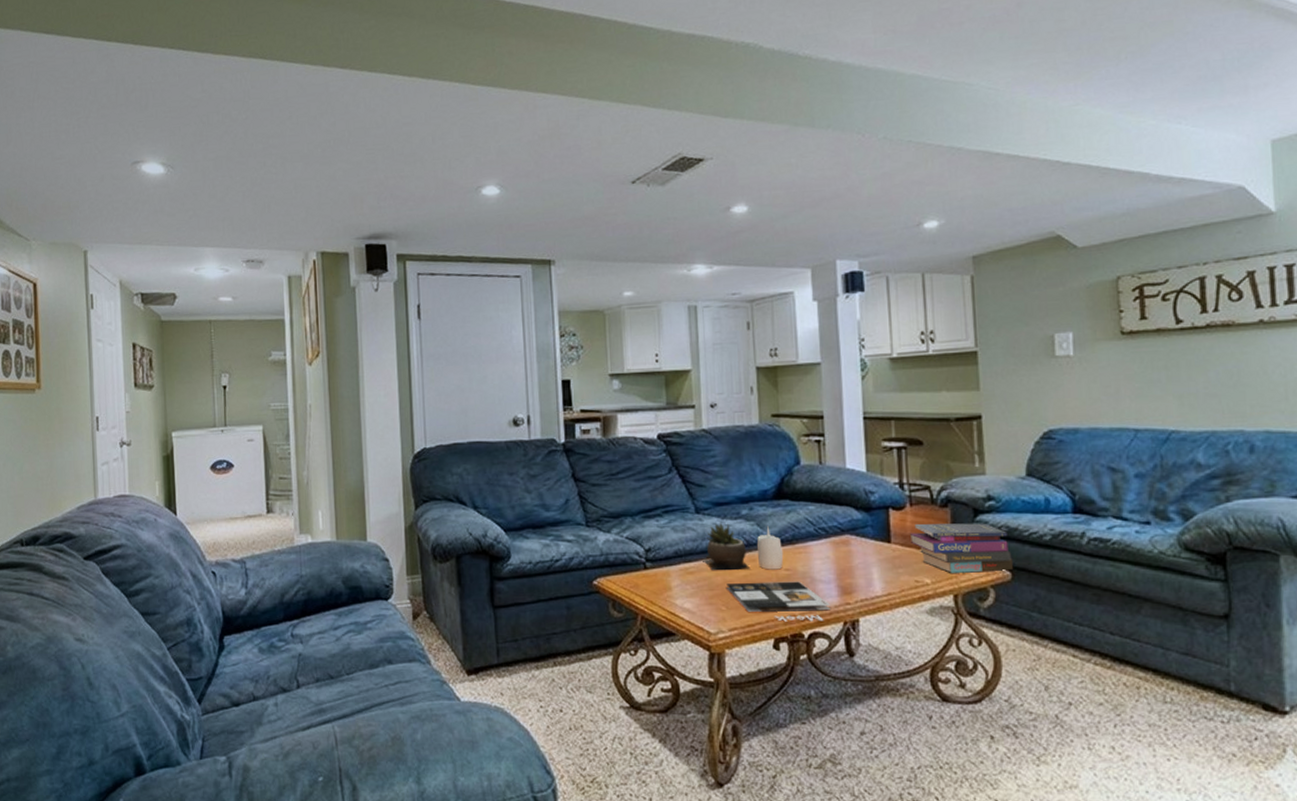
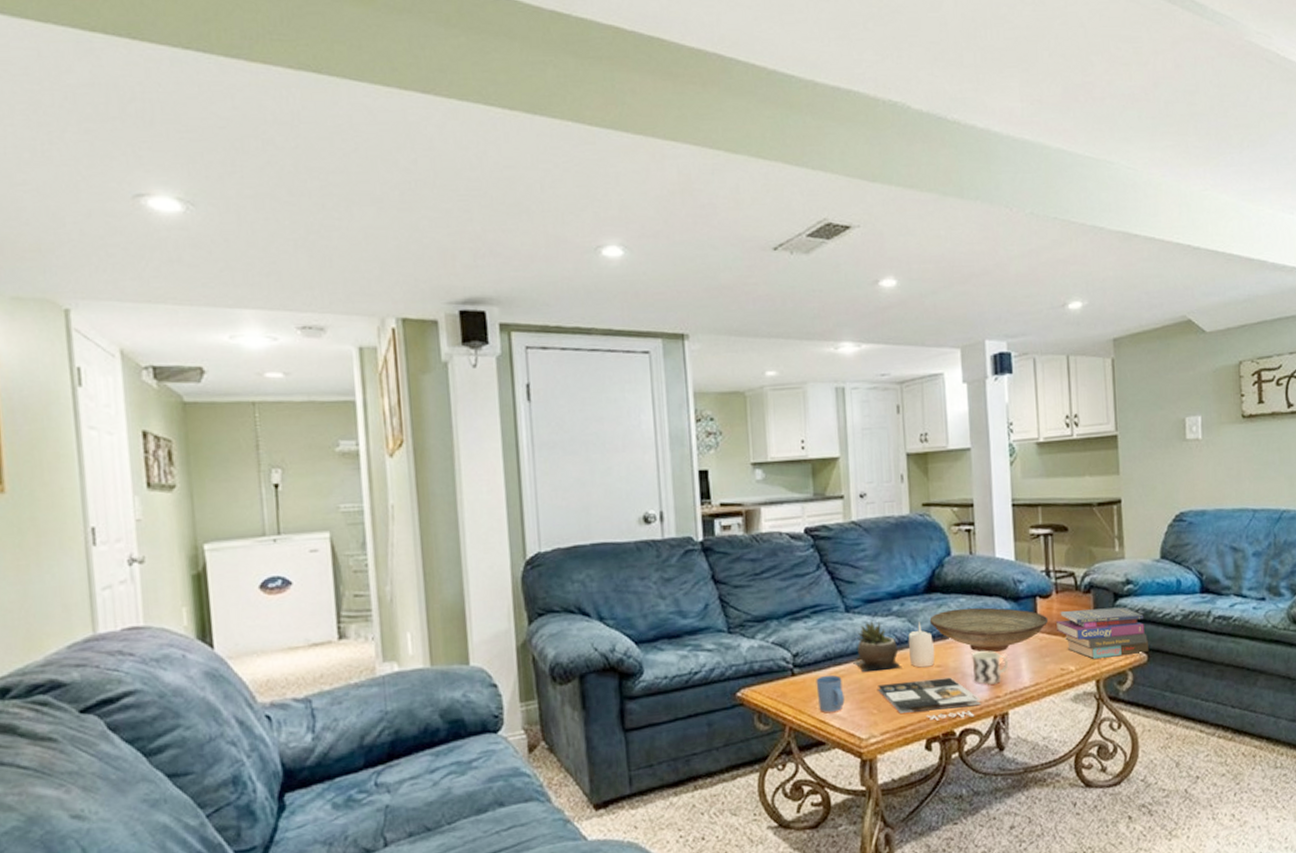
mug: none [667,570,694,606] -> present [816,674,845,714]
decorative bowl: none [778,515,902,559] -> present [929,607,1049,652]
cup: none [821,558,860,592] -> present [971,651,1009,686]

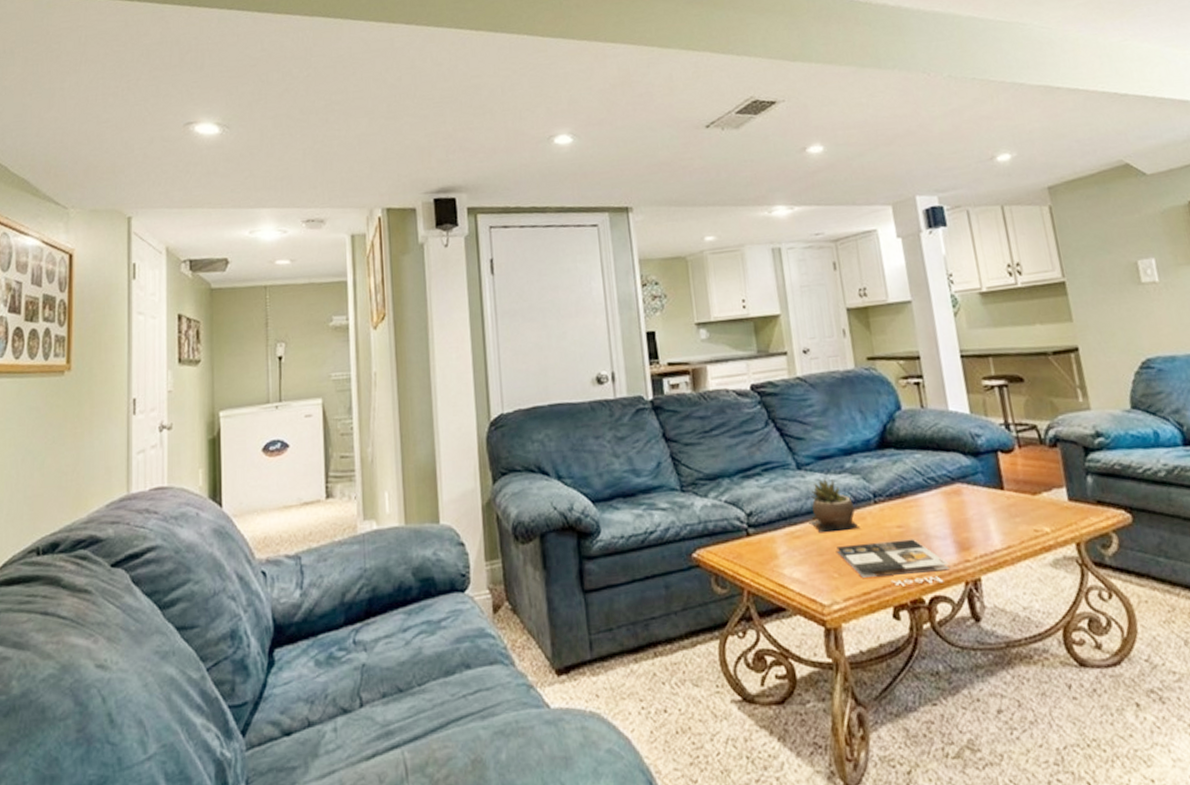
mug: present [816,674,845,714] -> none [771,535,803,577]
candle: present [908,621,935,668] -> none [864,479,895,529]
decorative bowl: present [929,607,1049,652] -> none [885,463,1014,512]
cup: present [971,651,1009,686] -> none [934,510,975,549]
books: present [1055,607,1149,659] -> none [1022,461,1133,519]

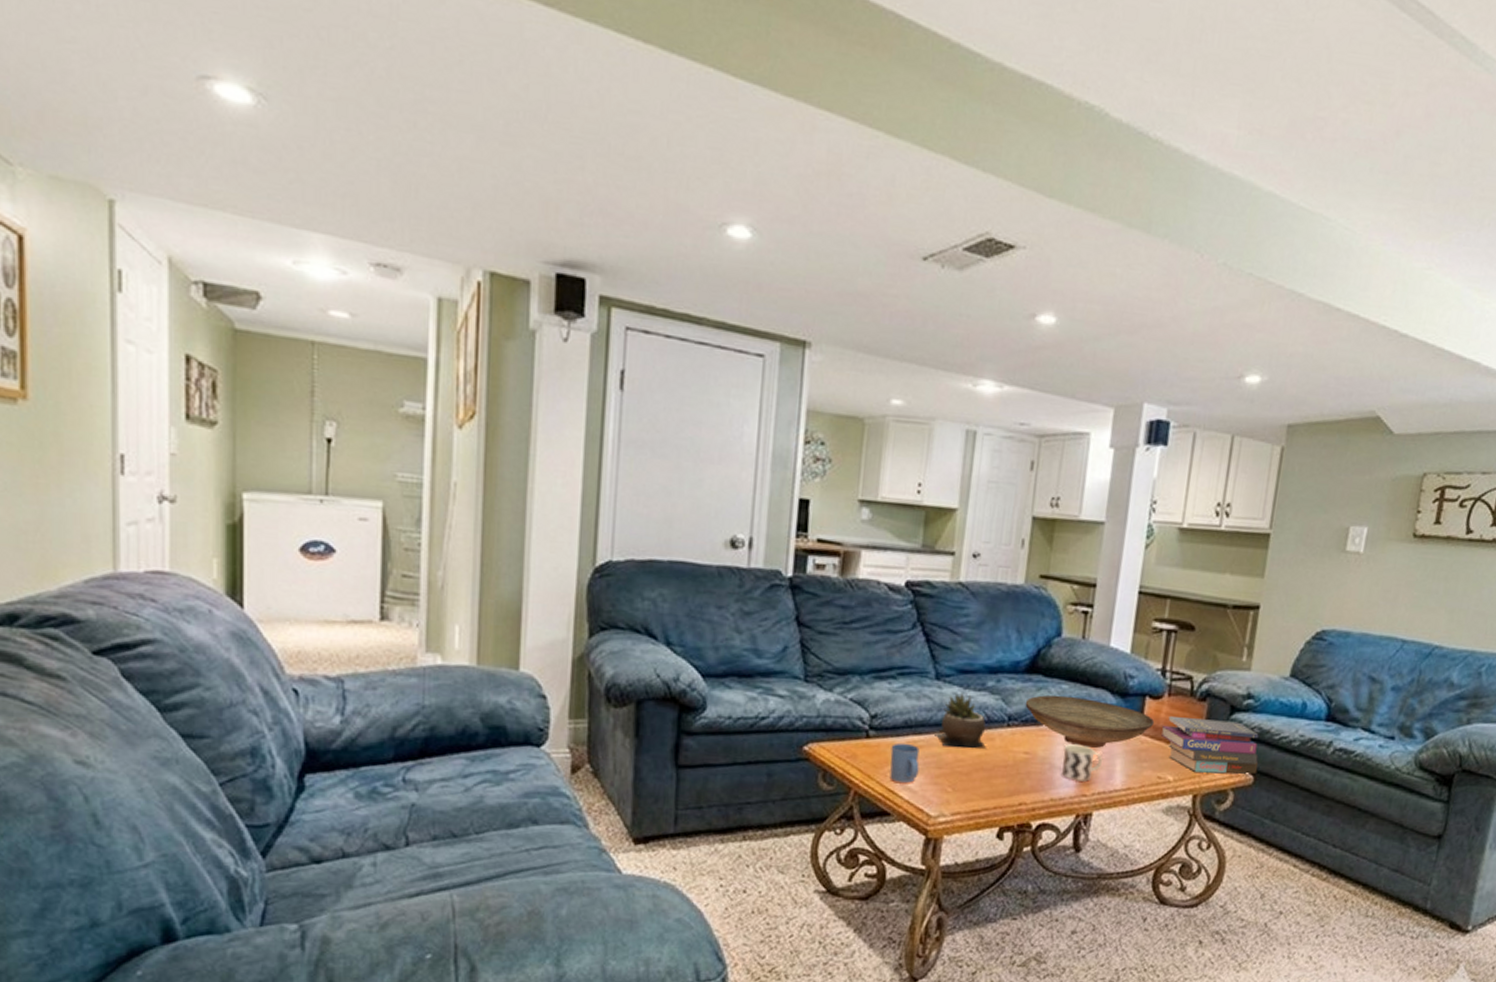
mug: none [771,535,803,577] -> present [889,742,920,784]
magazine: present [836,539,949,586] -> none [956,763,1065,812]
decorative bowl: none [885,463,1014,512] -> present [1025,695,1155,748]
cup: none [934,510,975,549] -> present [1061,744,1103,782]
books: none [1022,461,1133,519] -> present [1161,715,1259,775]

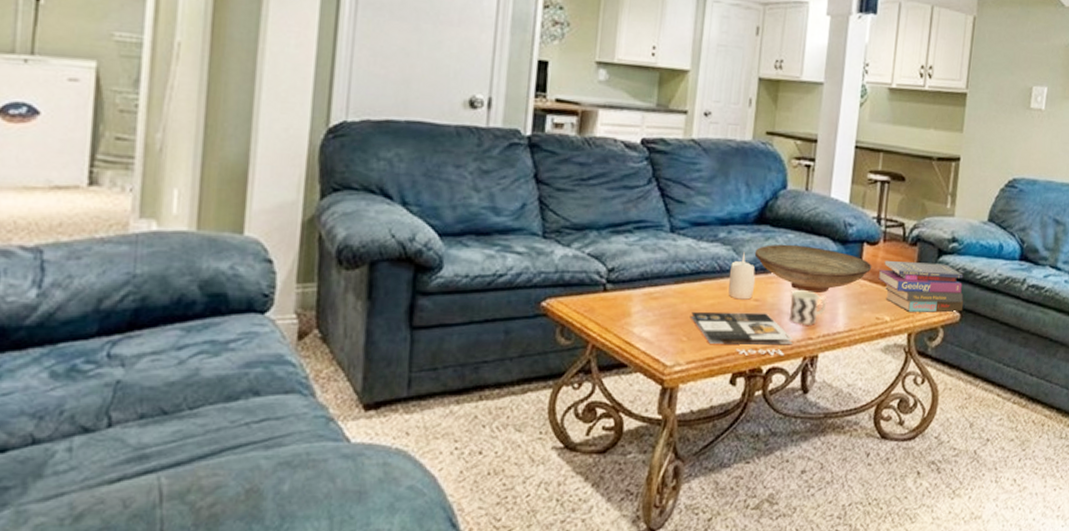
mug: present [889,742,920,784] -> none [626,295,656,335]
succulent plant: present [936,692,987,750] -> none [671,244,720,299]
magazine: none [956,763,1065,812] -> present [691,311,793,356]
candle: none [996,702,1026,752] -> present [728,252,756,300]

